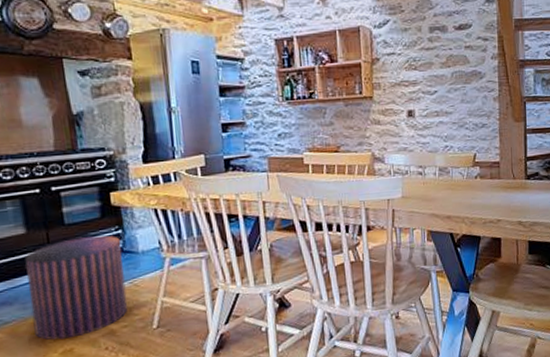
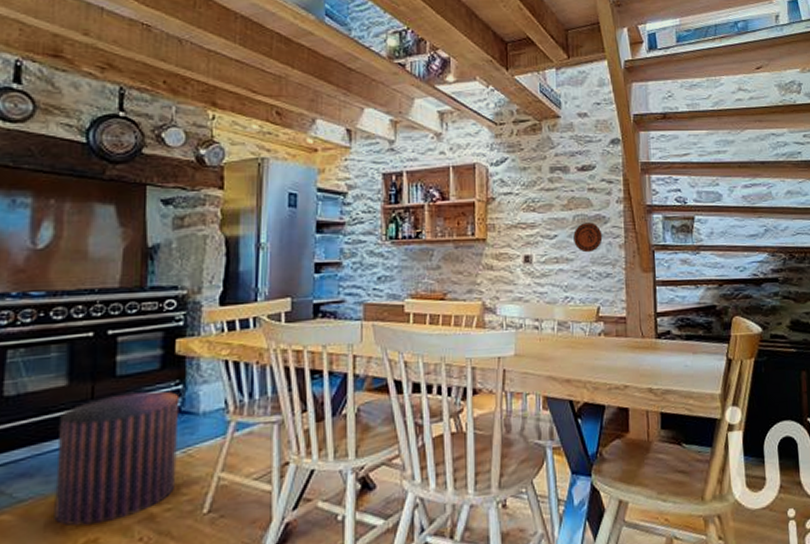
decorative plate: none [452,78,479,106] -> present [573,222,603,253]

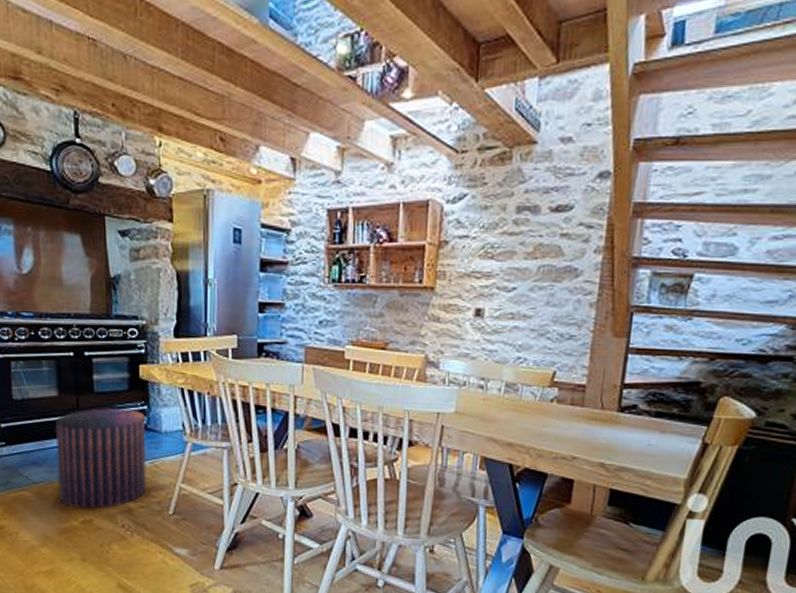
decorative plate: present [573,222,603,253] -> none [535,275,571,310]

